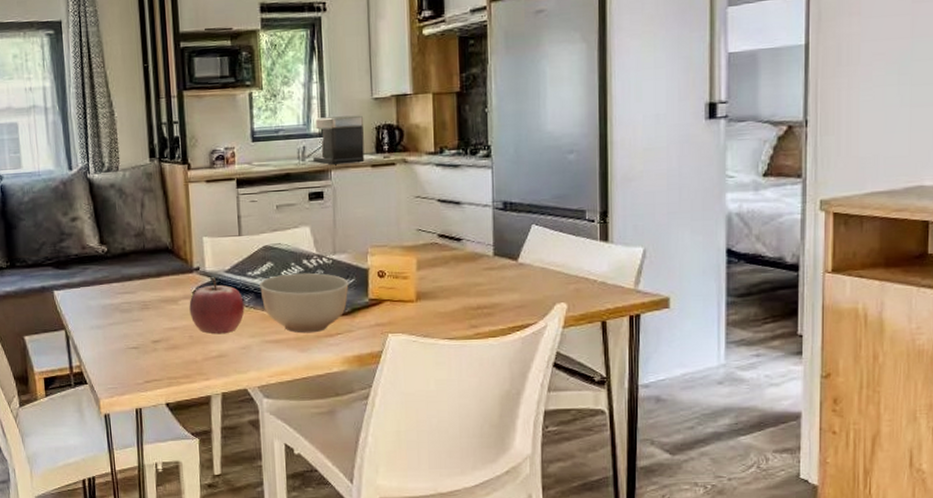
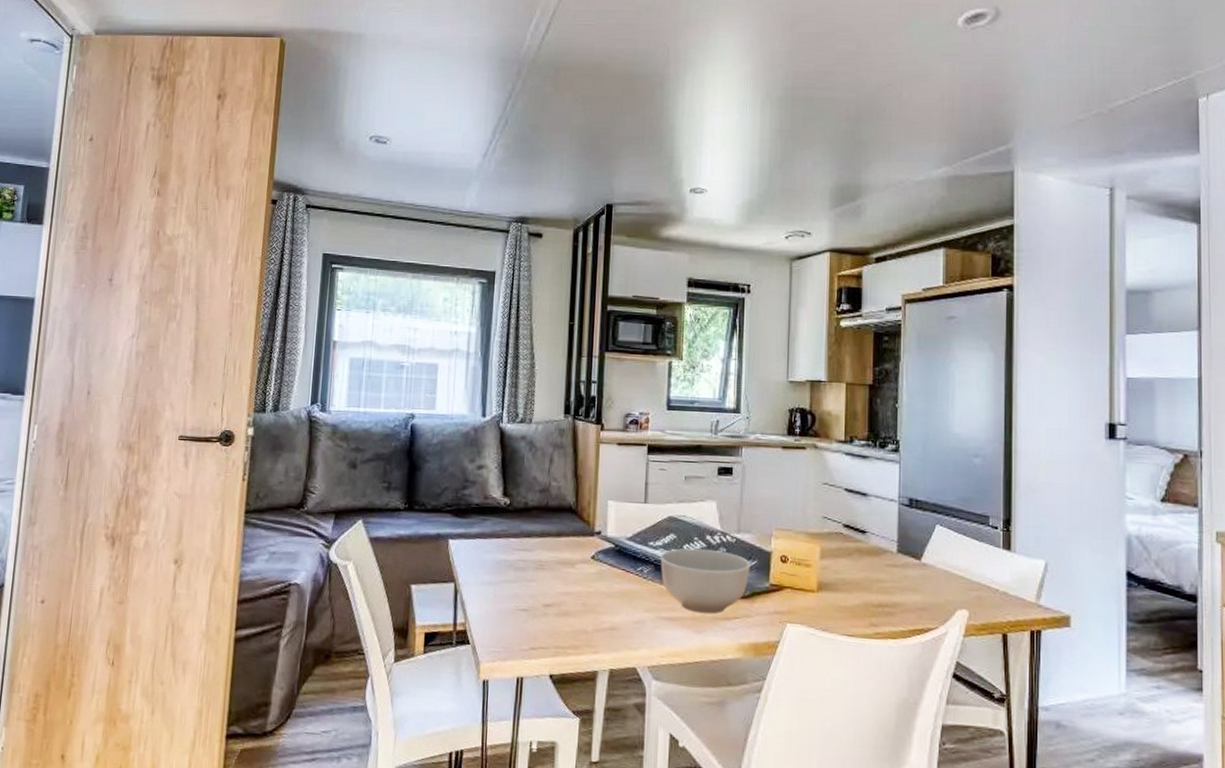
fruit: present [189,277,245,334] -> none [586,543,643,605]
coffee maker: present [313,115,365,165] -> none [726,394,777,443]

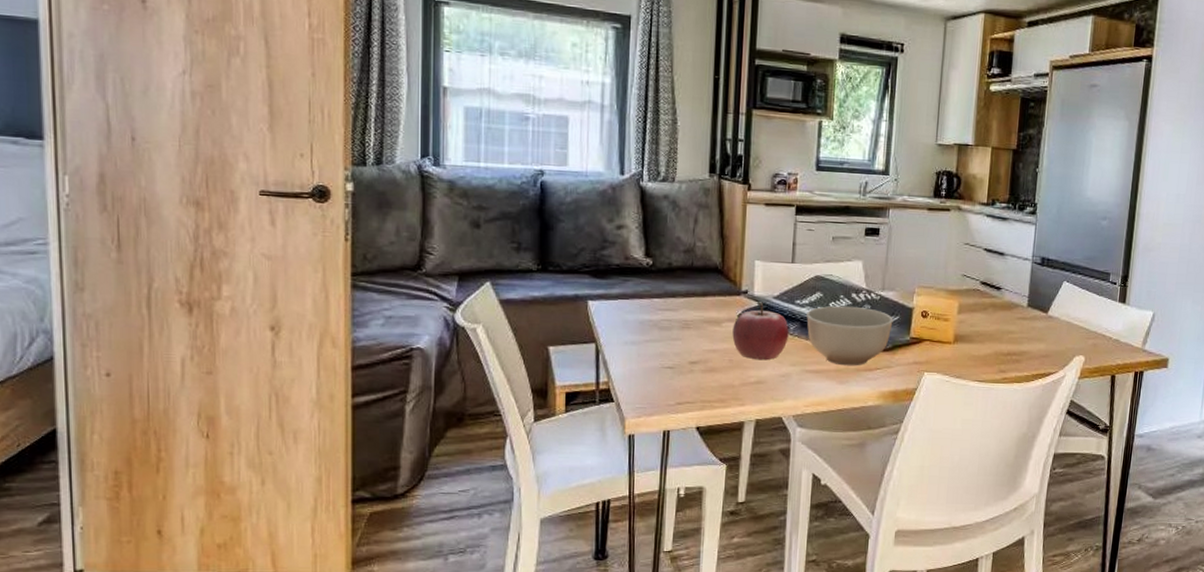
fruit: none [586,543,643,605] -> present [732,302,789,361]

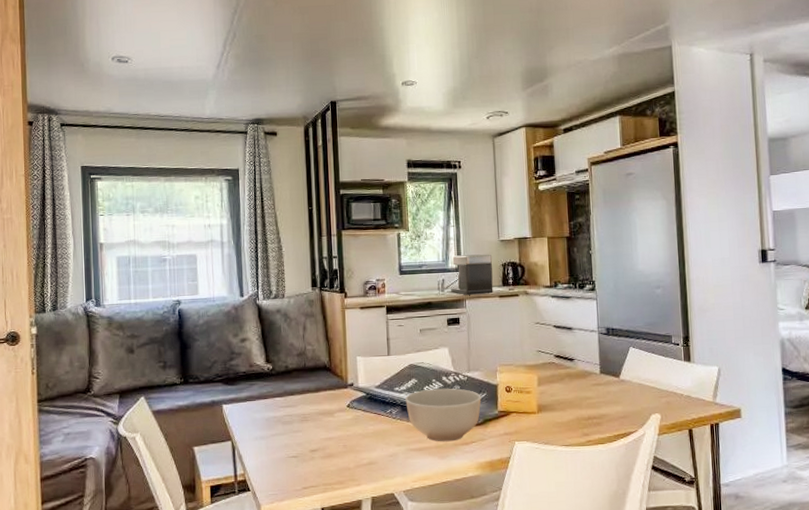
fruit: present [732,302,789,361] -> none [344,392,392,444]
coffee maker: none [874,156,925,205] -> present [451,254,493,295]

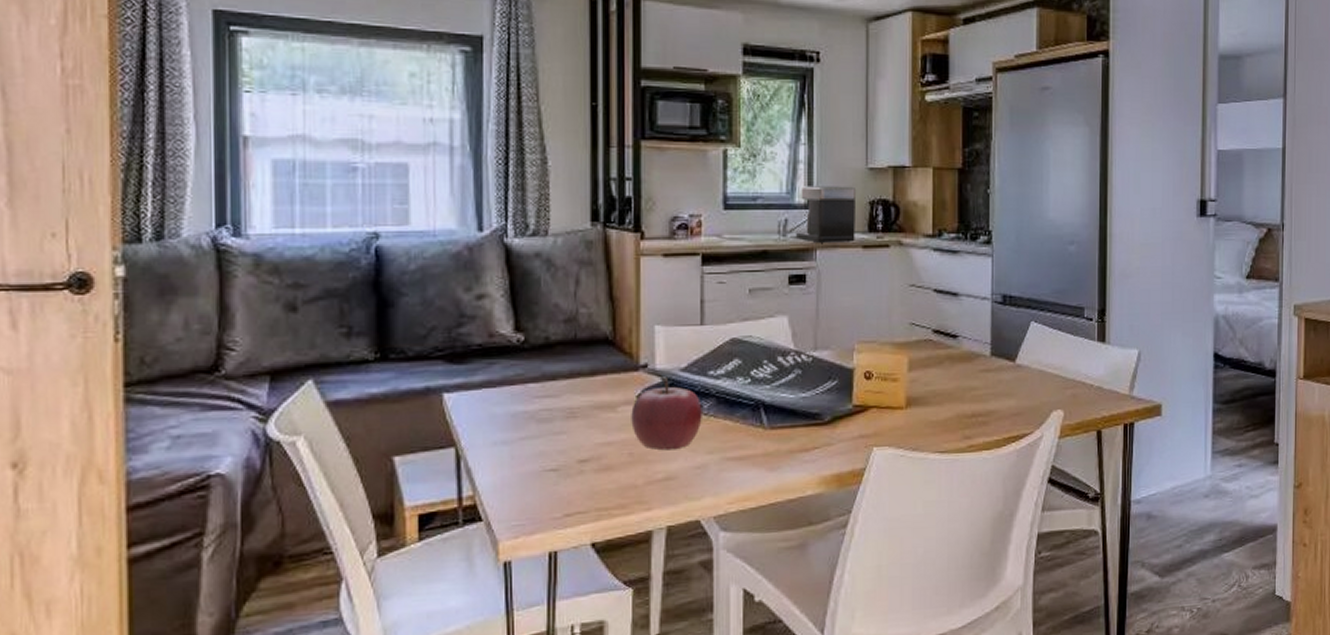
fruit: none [344,392,392,444] -> present [631,377,702,451]
bowl: present [405,388,482,442] -> none [723,372,831,448]

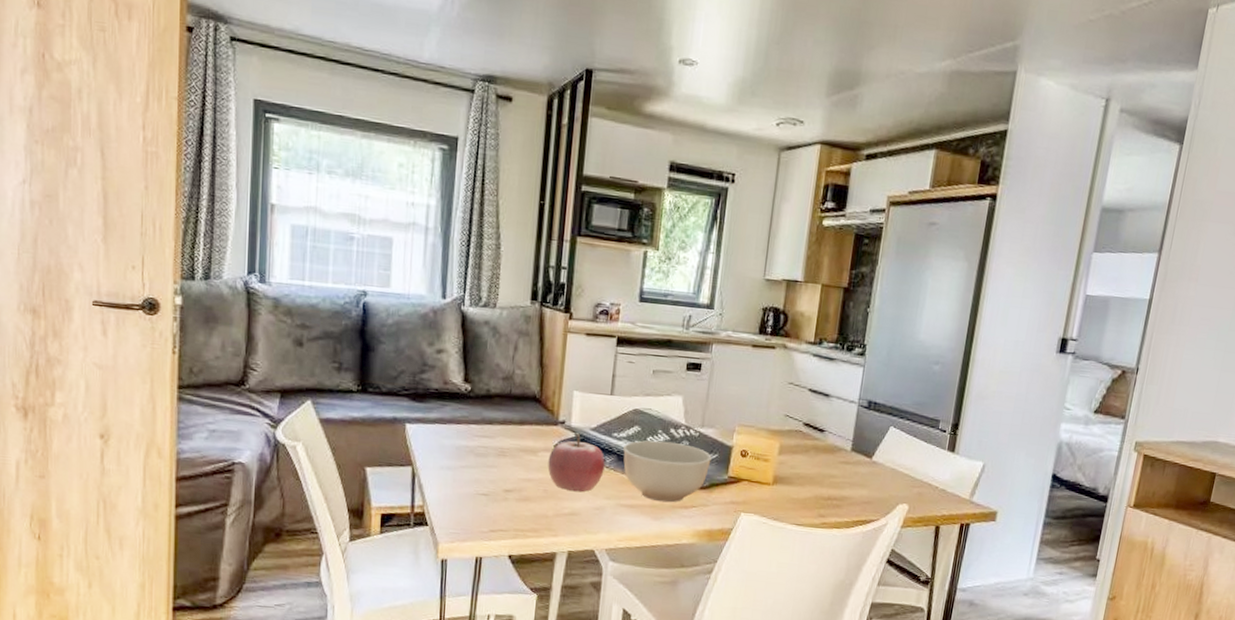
bowl: none [723,372,831,448] -> present [623,440,712,503]
coffee maker: present [796,186,855,243] -> none [697,289,752,341]

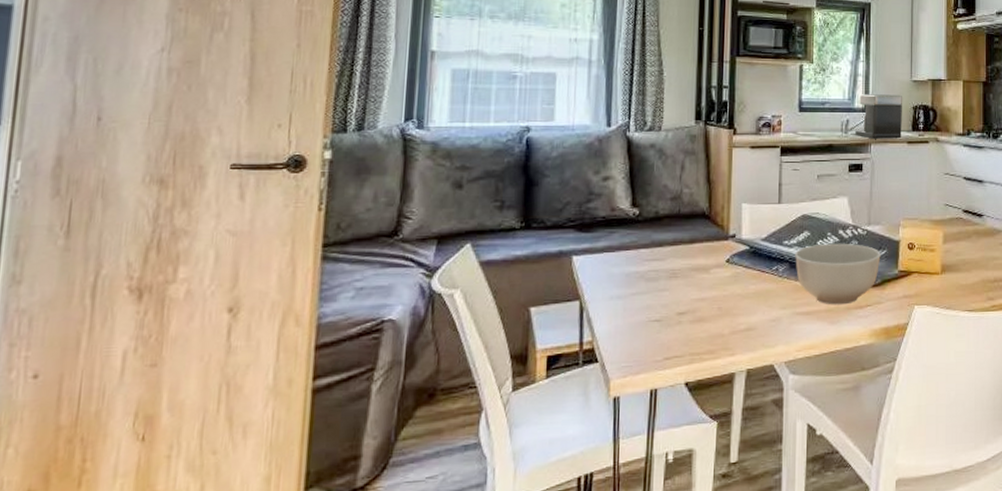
fruit: present [547,433,605,493] -> none [721,245,778,306]
coffee maker: none [697,289,752,341] -> present [855,94,902,139]

